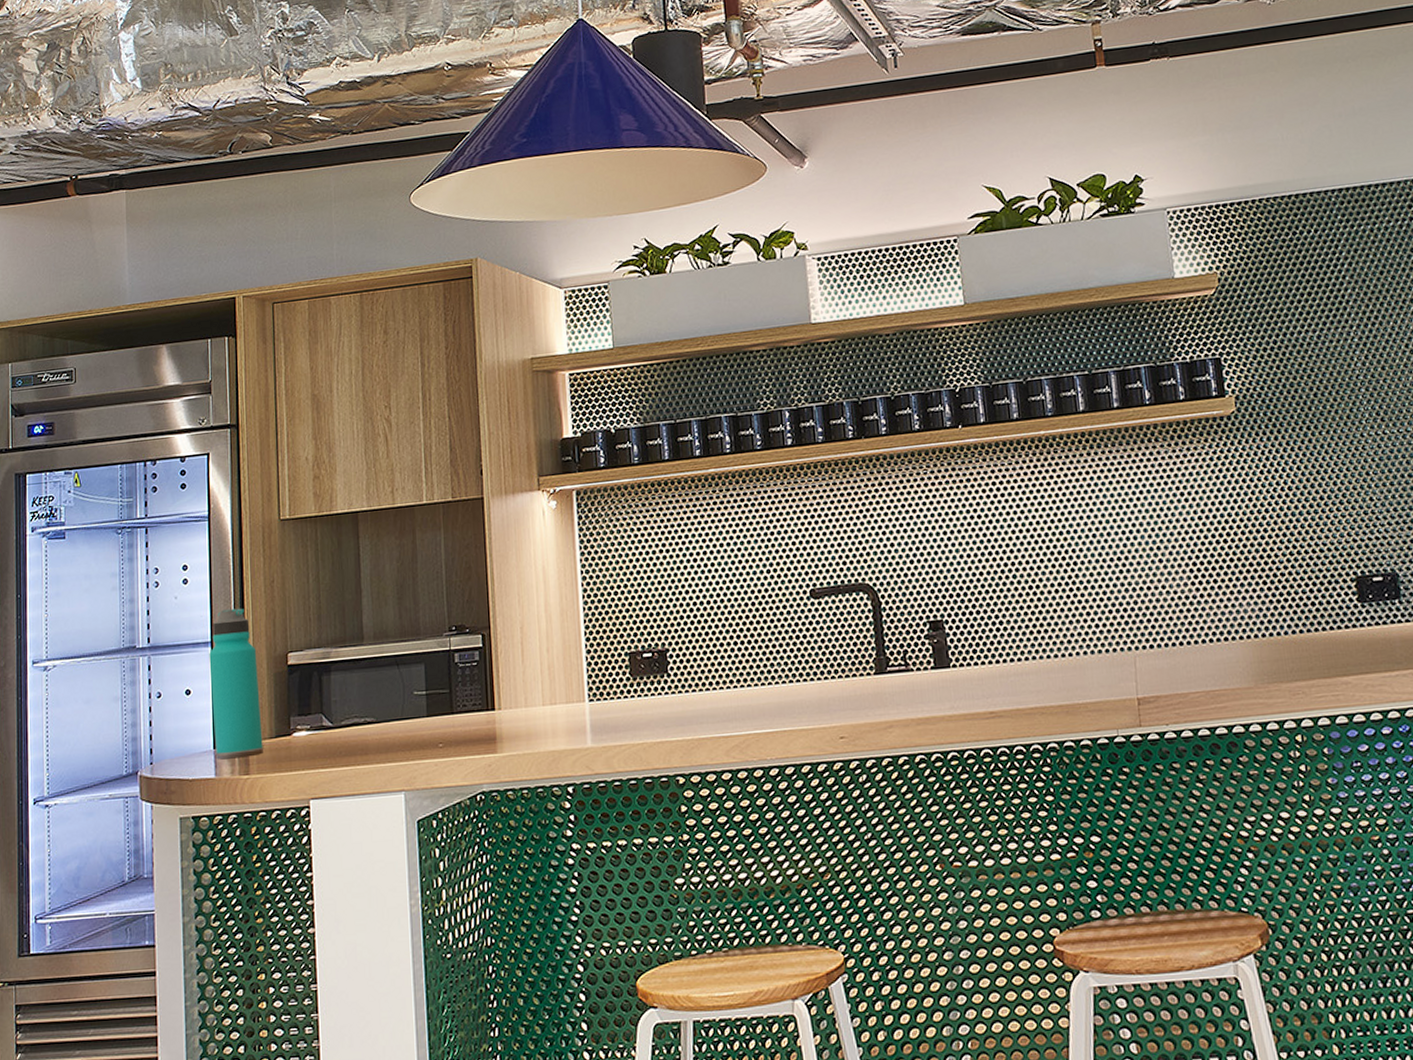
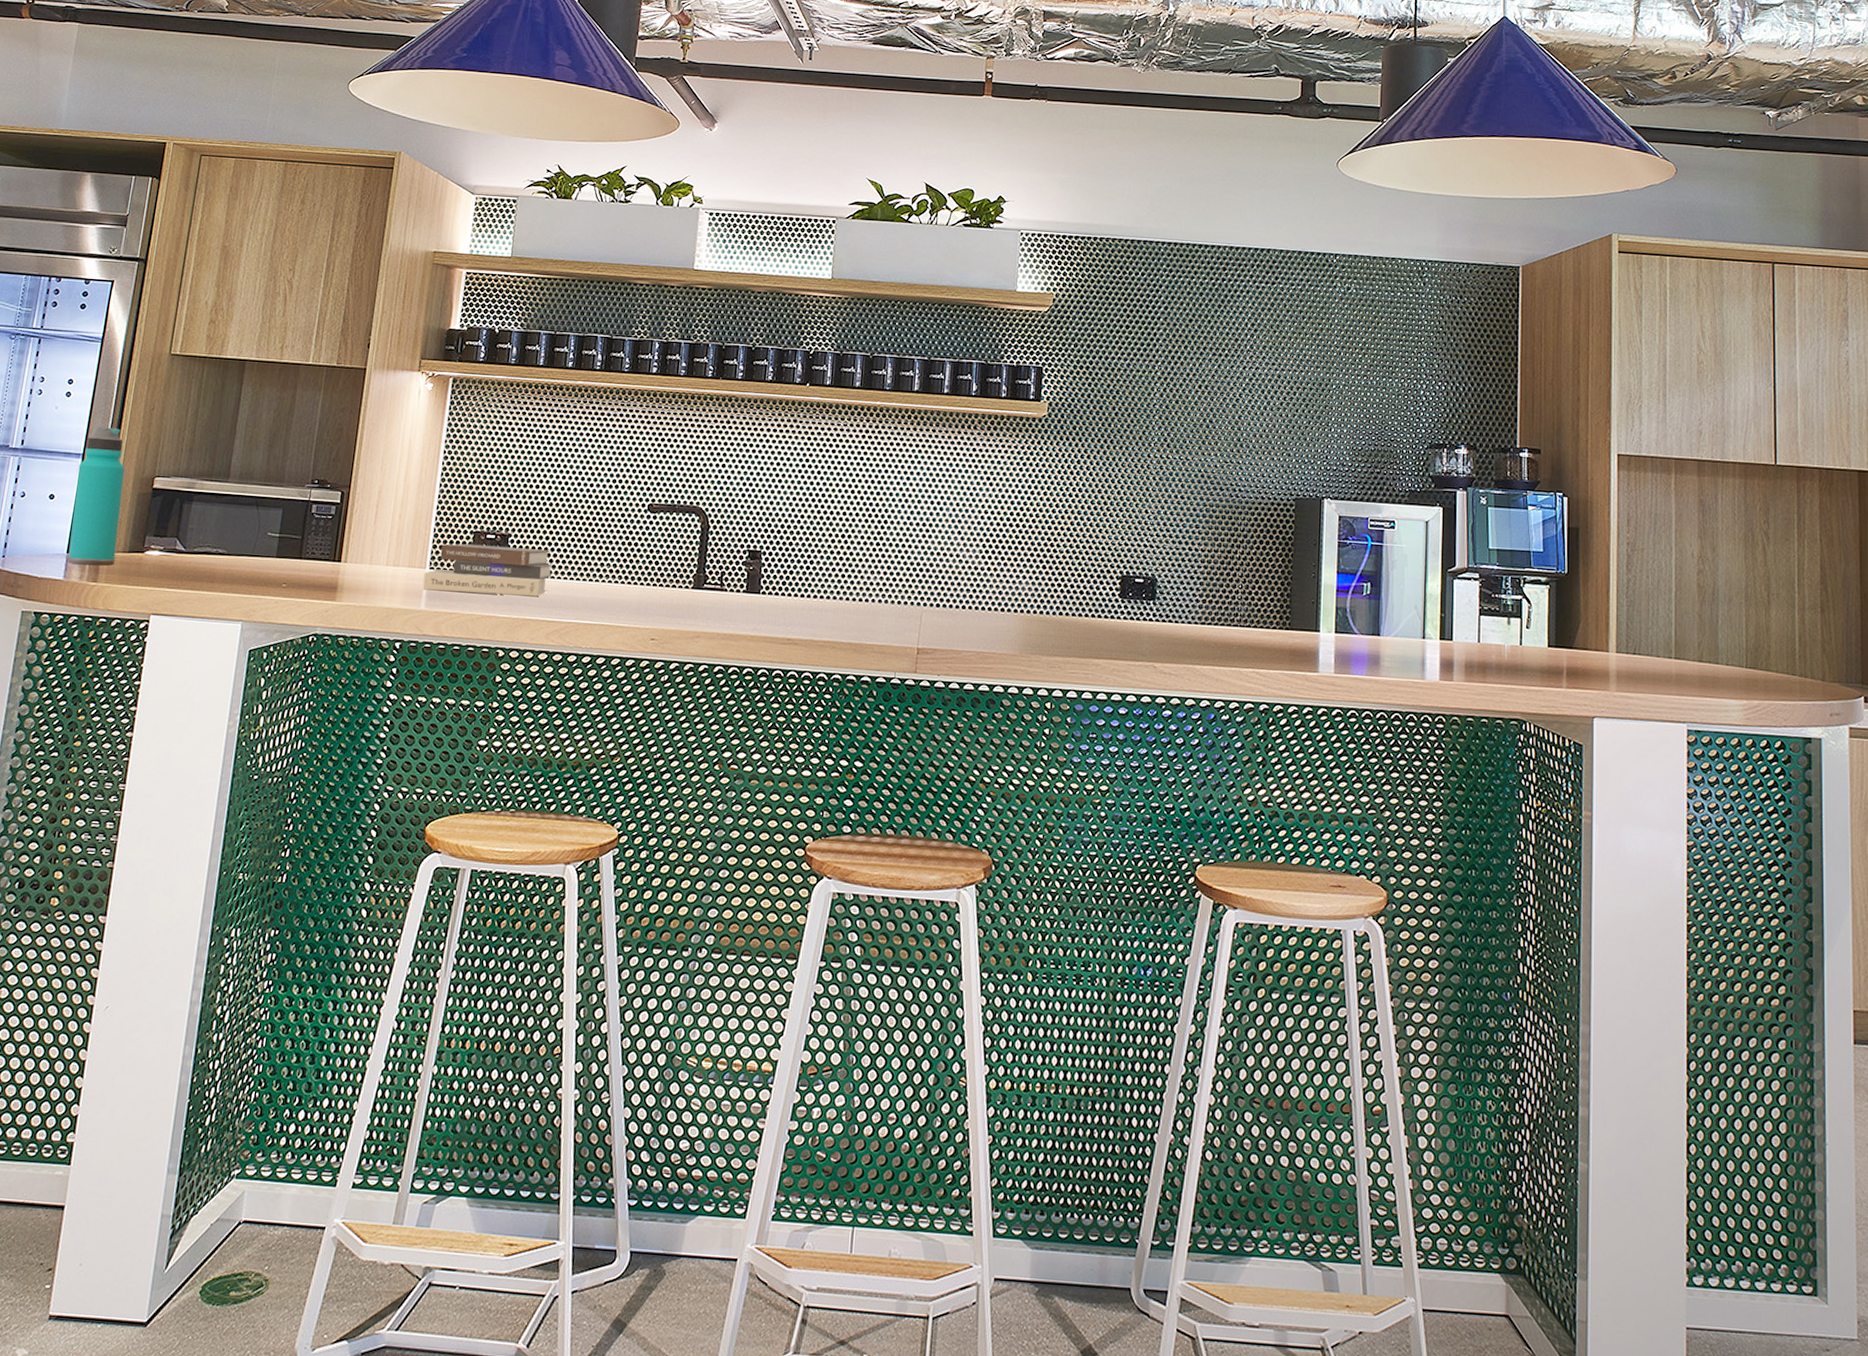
books: none [584,659,720,725] -> present [422,543,552,597]

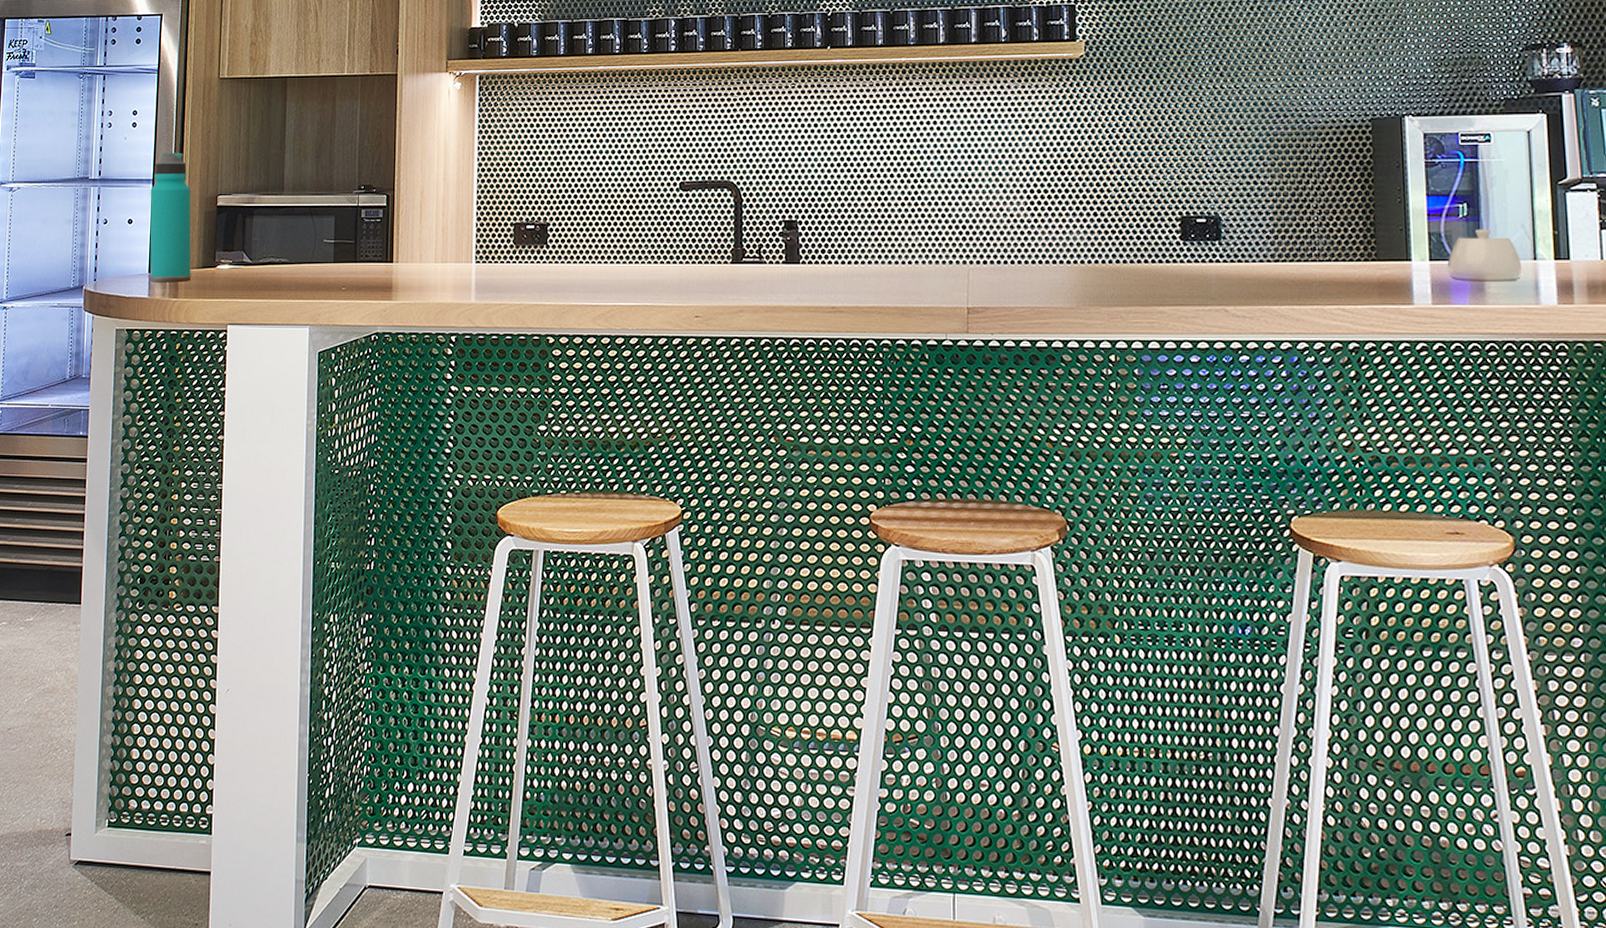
books: present [422,543,552,597] -> none [471,235,592,284]
sugar bowl: none [1349,607,1413,657] -> present [1447,229,1523,282]

